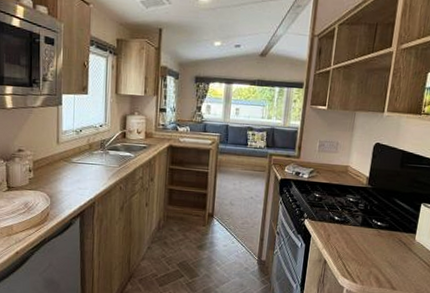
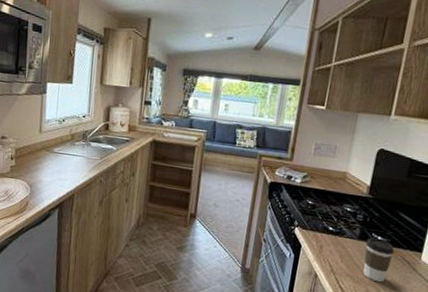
coffee cup: none [366,224,393,264] -> present [363,238,395,283]

